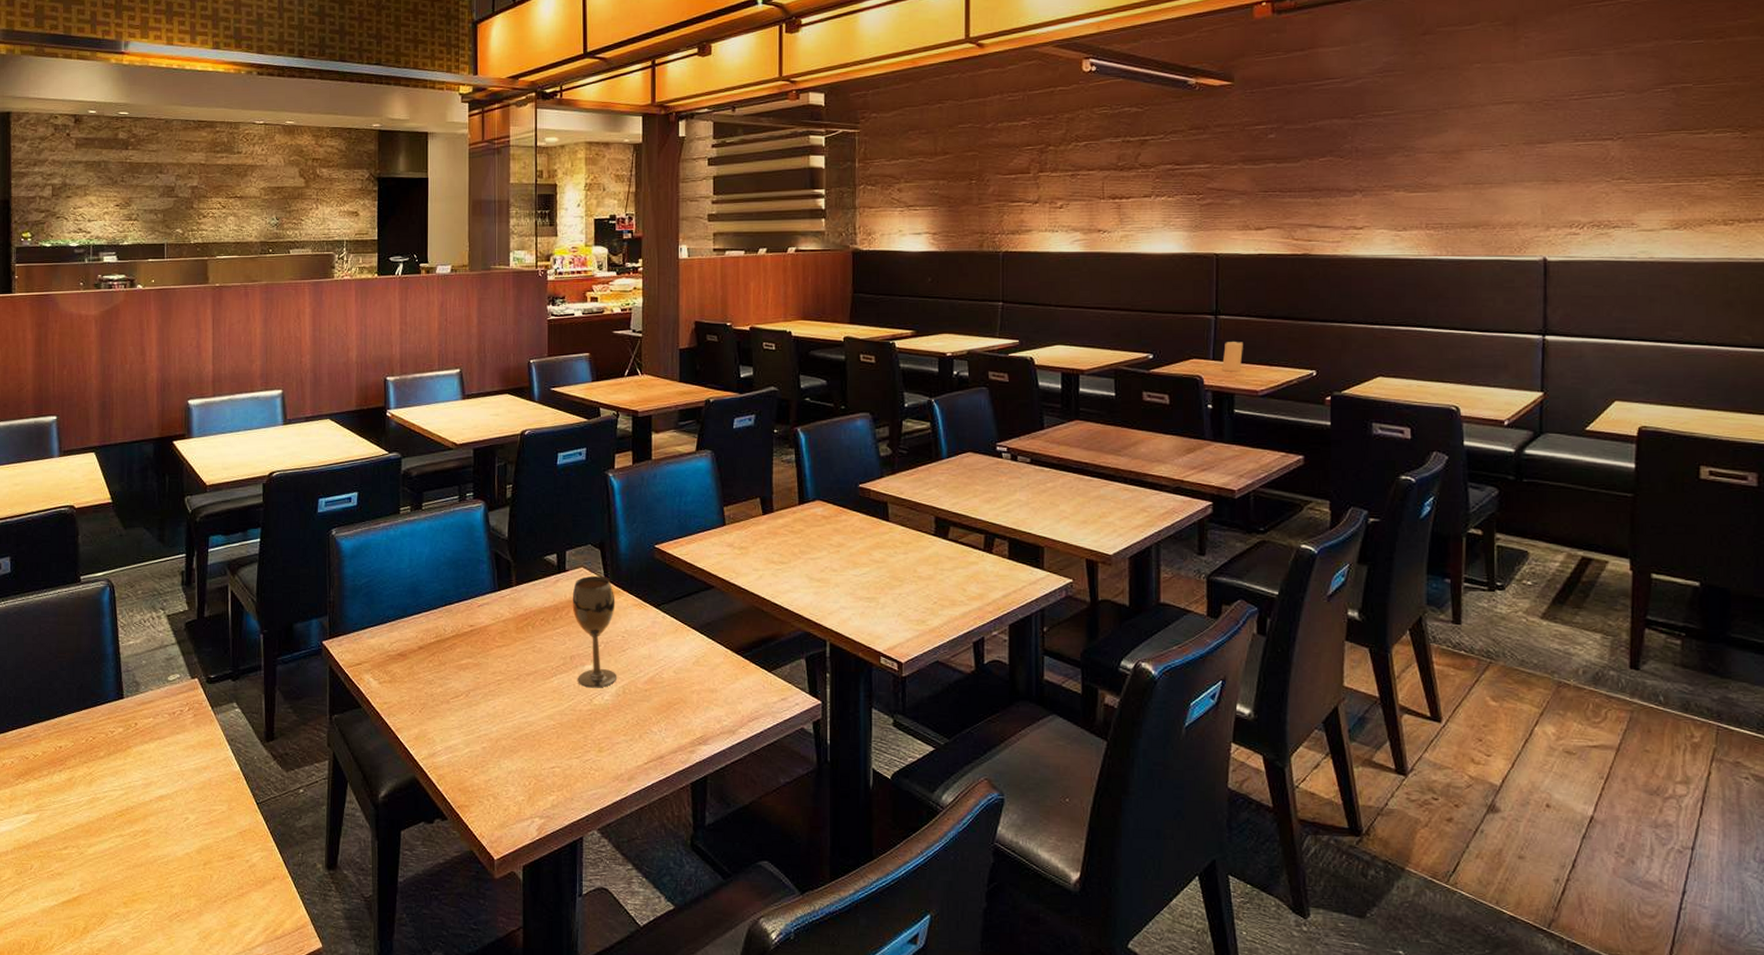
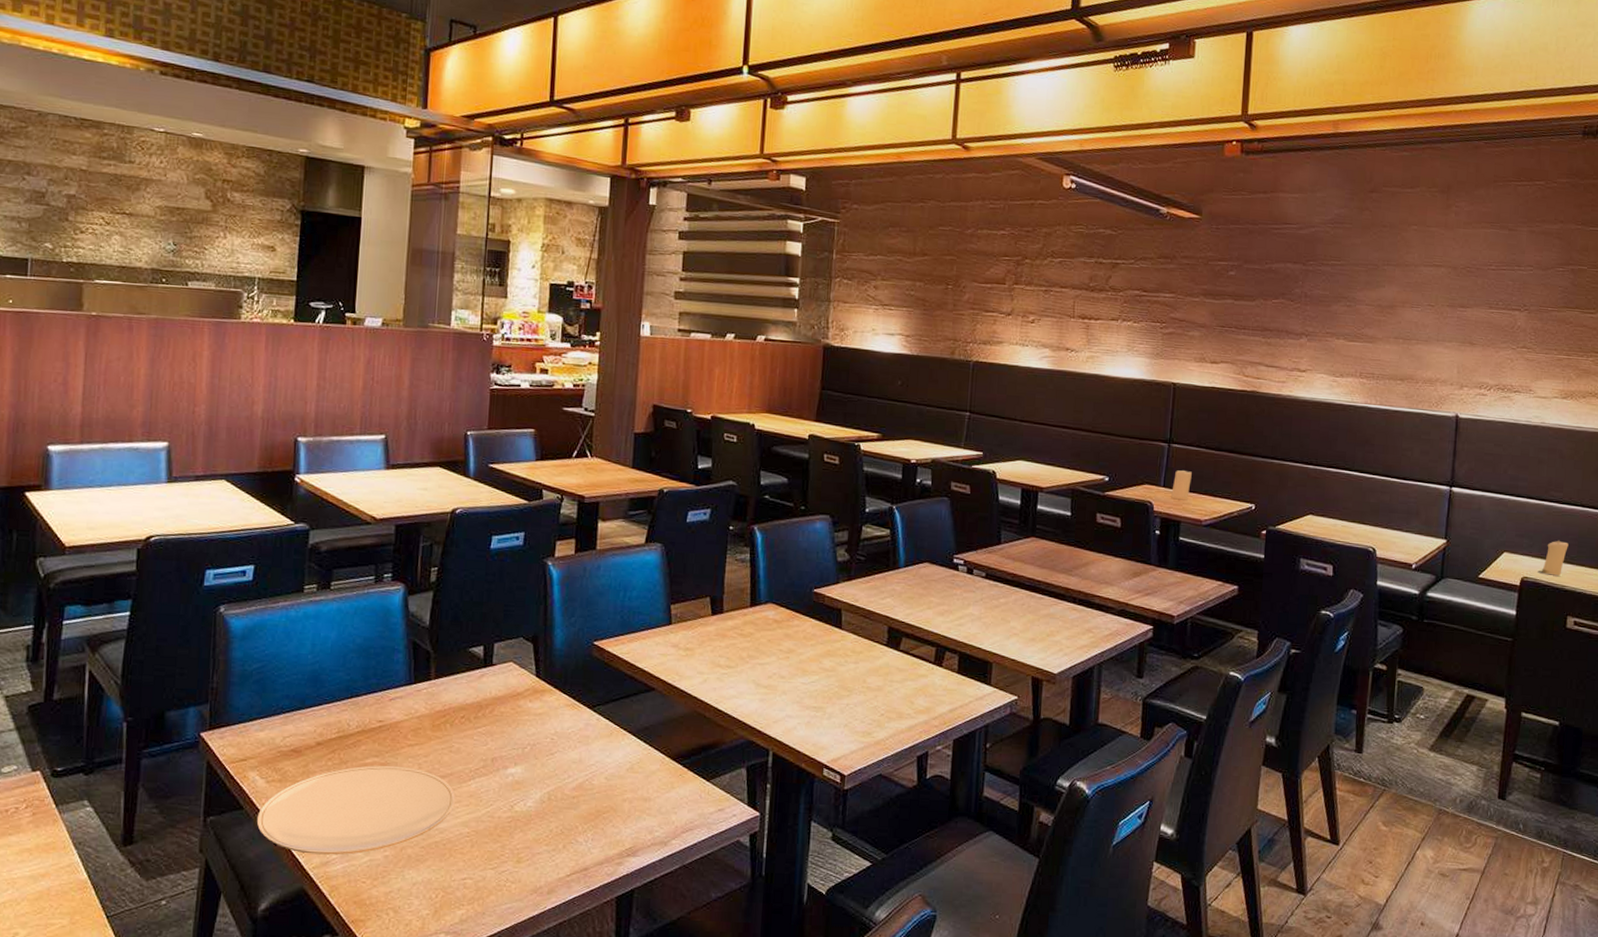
plate: none [373,665,540,747] -> present [256,765,456,855]
wine glass: present [572,575,618,688] -> none [497,671,546,794]
candle: none [1658,383,1695,422] -> present [1537,540,1569,576]

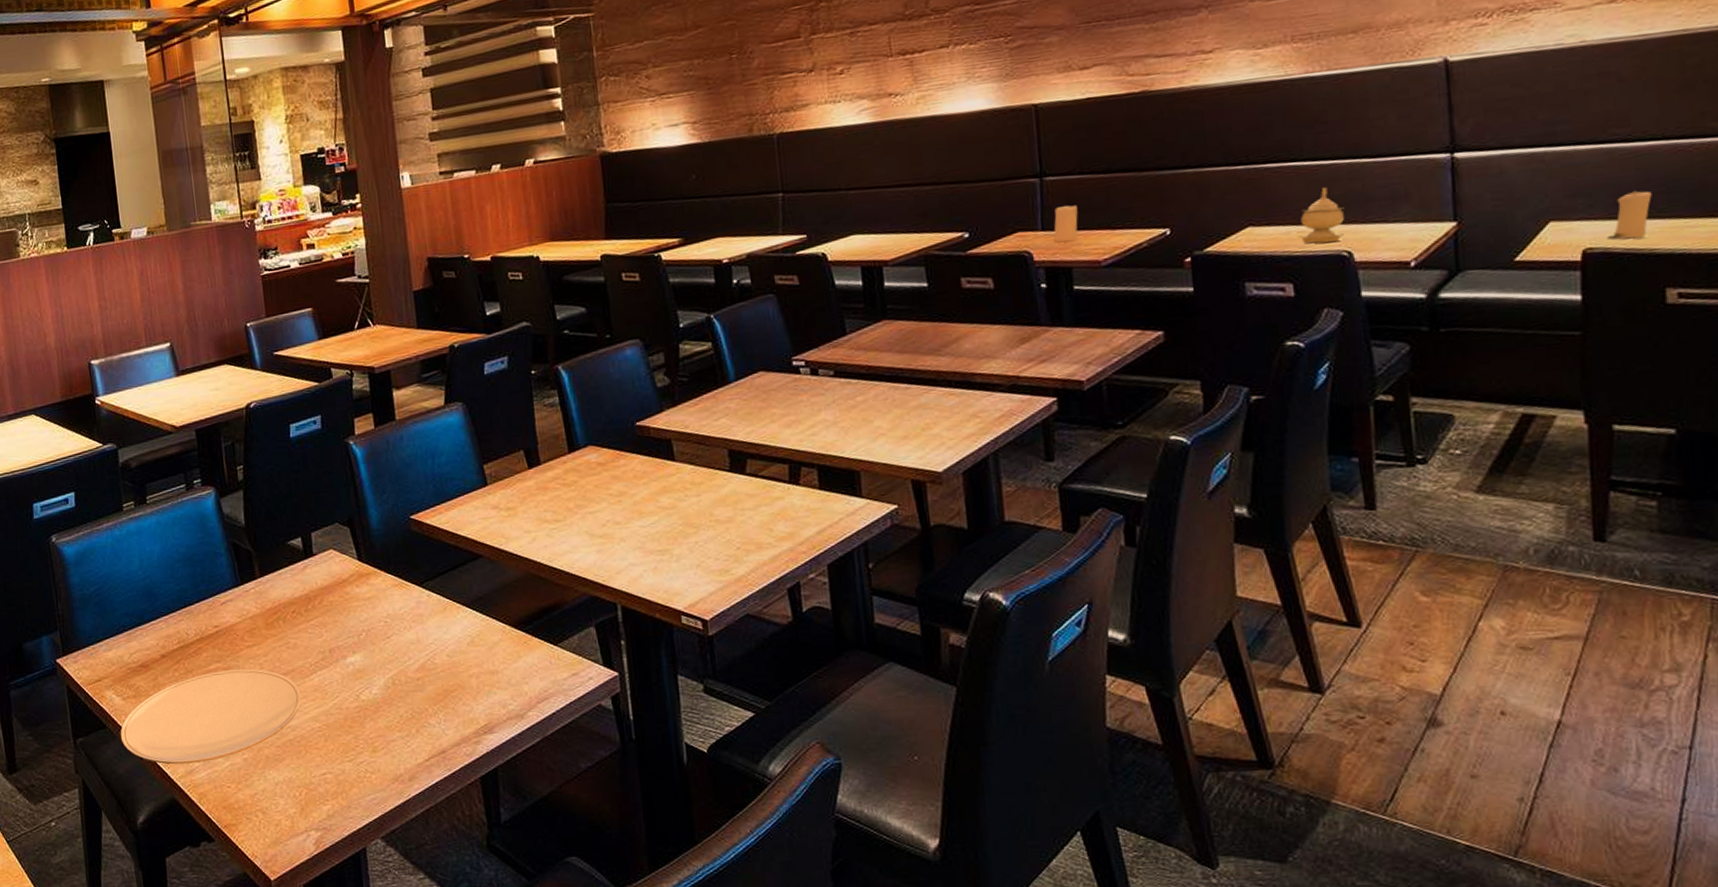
sugar bowl: none [1341,495,1376,539] -> present [1297,188,1345,244]

